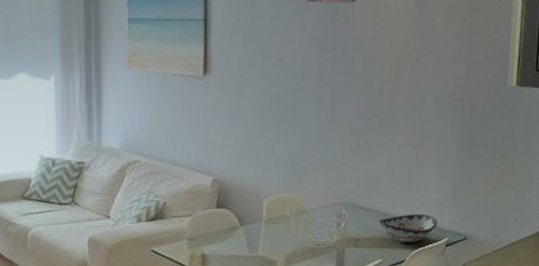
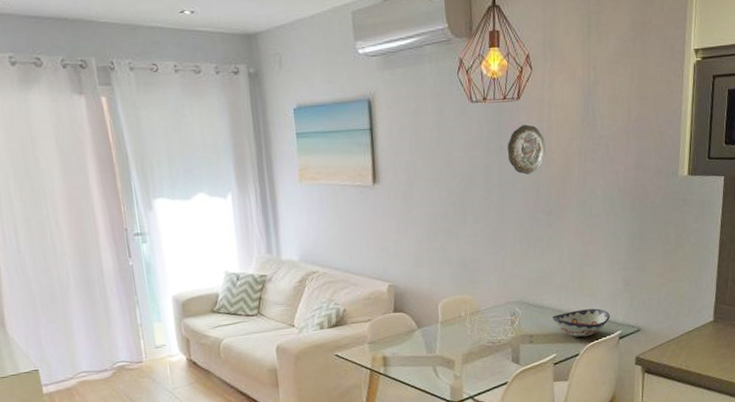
decorative plate: none [341,26,379,75] -> present [507,124,546,175]

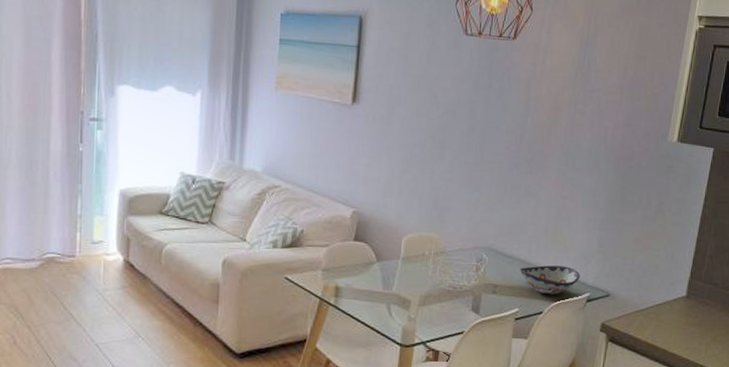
decorative plate: present [507,124,546,175] -> none [495,66,536,117]

